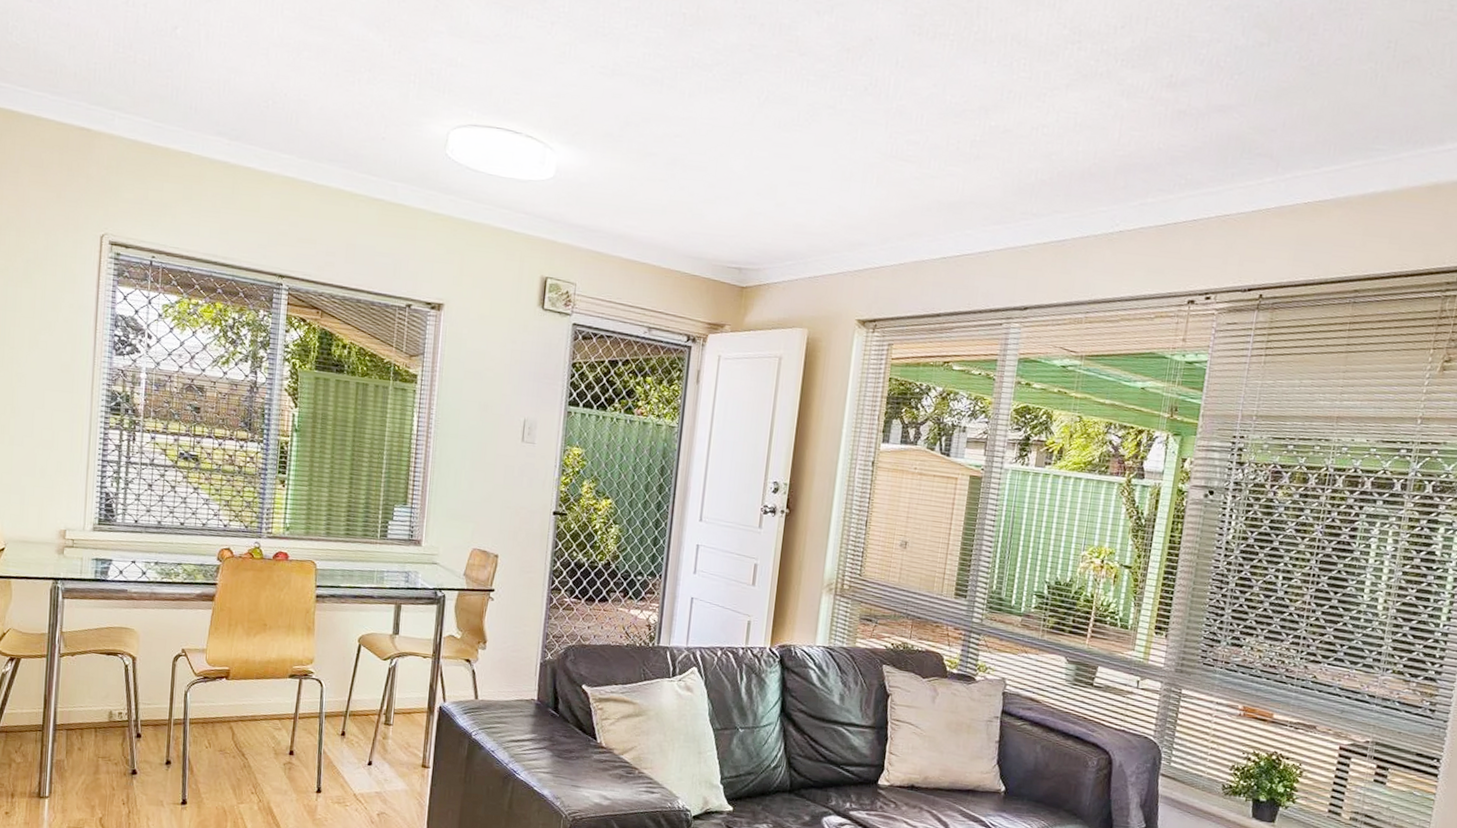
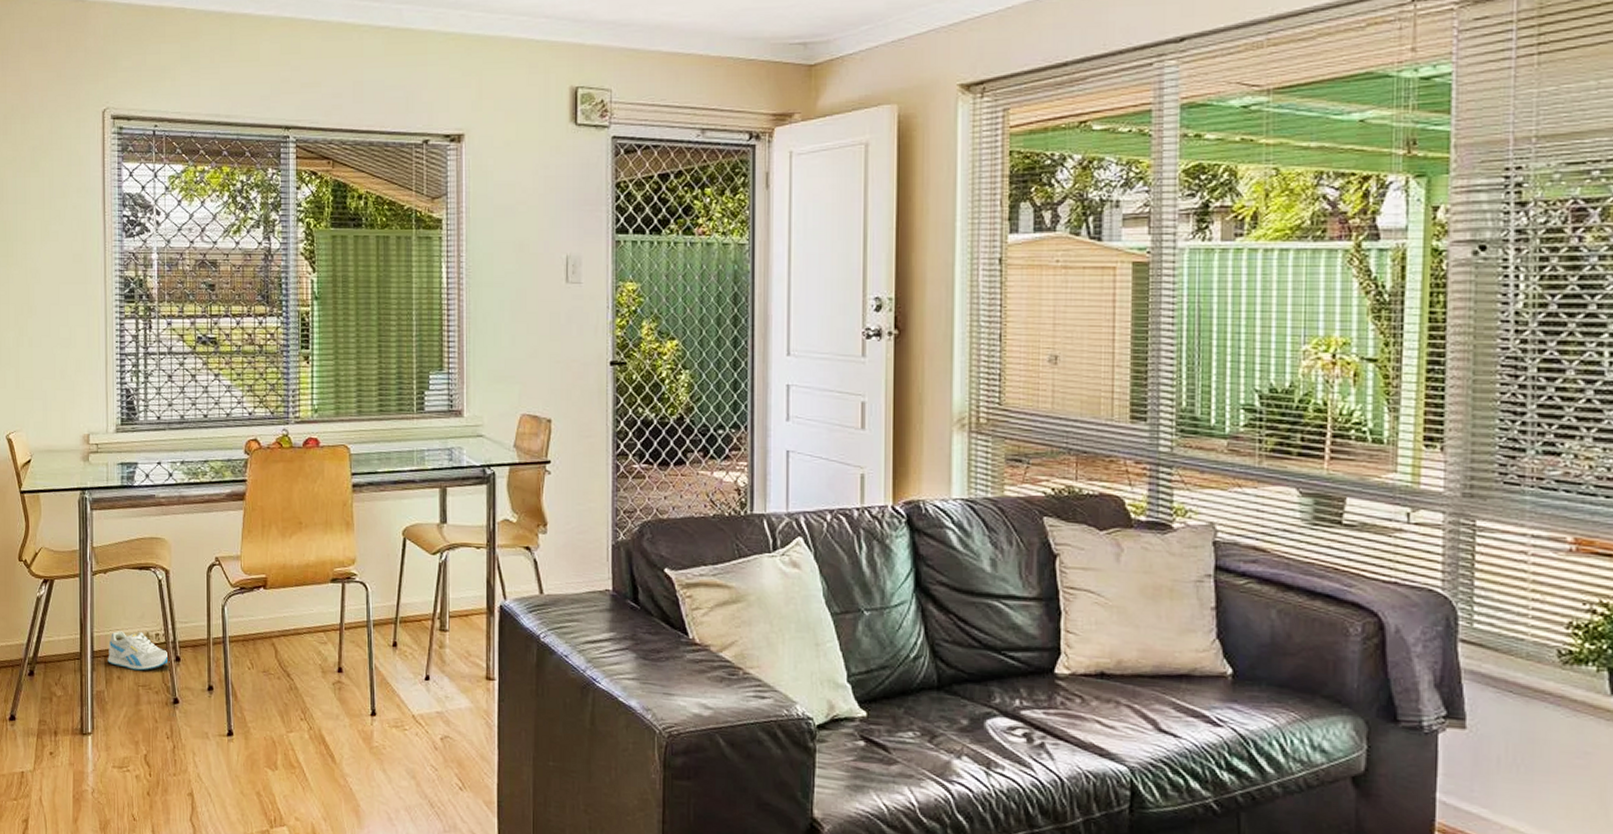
sneaker: none [69,708,131,744] -> present [108,631,170,671]

